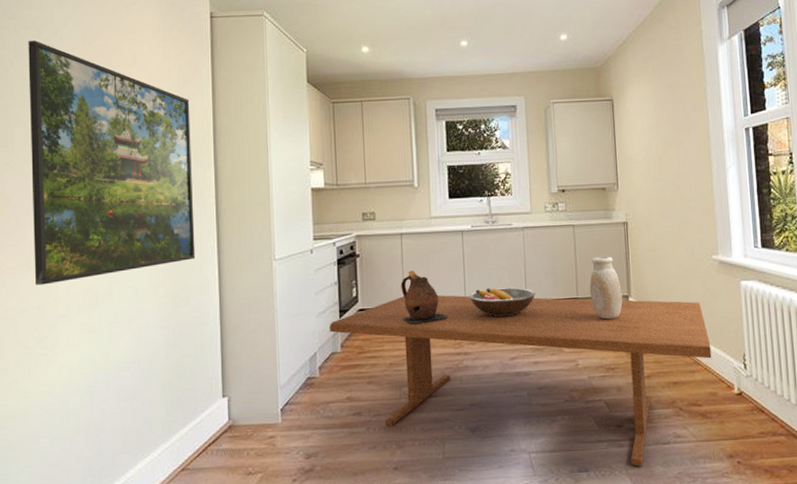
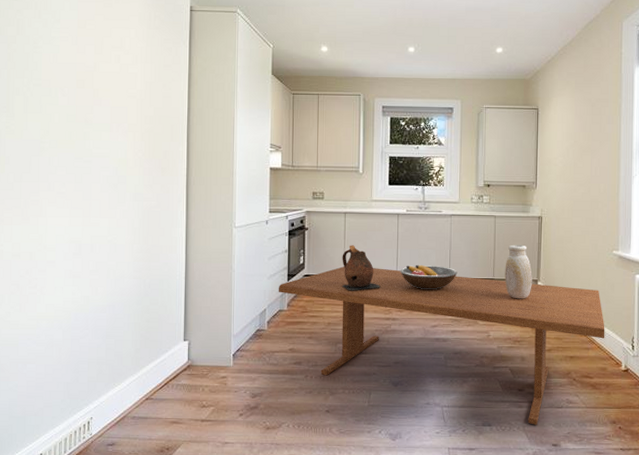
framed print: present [28,41,196,285] -> none [28,21,168,234]

